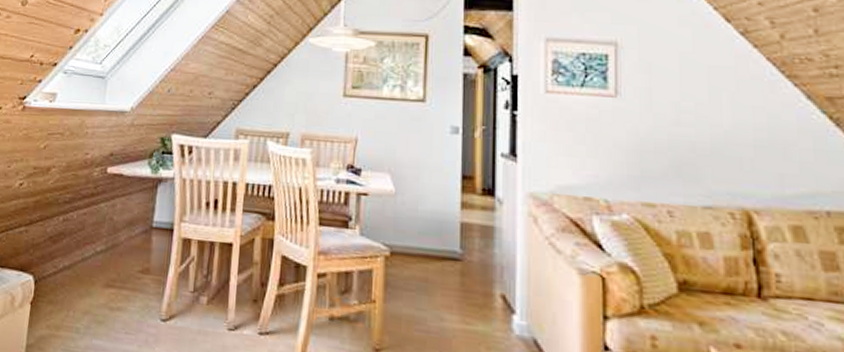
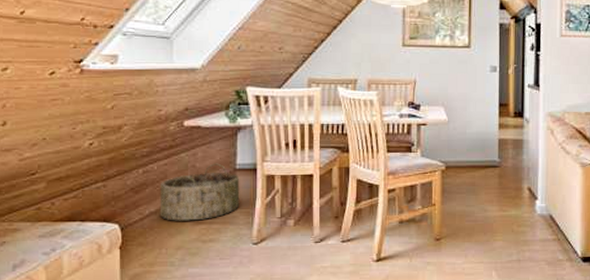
basket: none [72,217,156,283] -> present [159,163,240,221]

